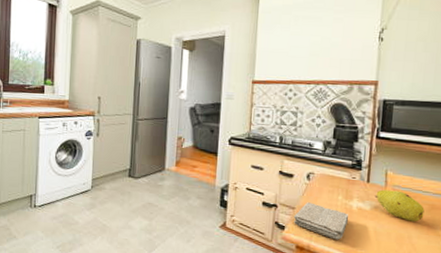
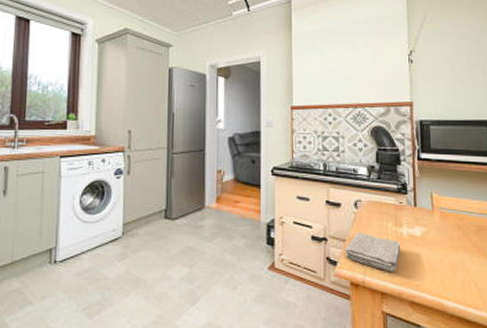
fruit: present [374,189,425,222] -> none [423,213,473,245]

